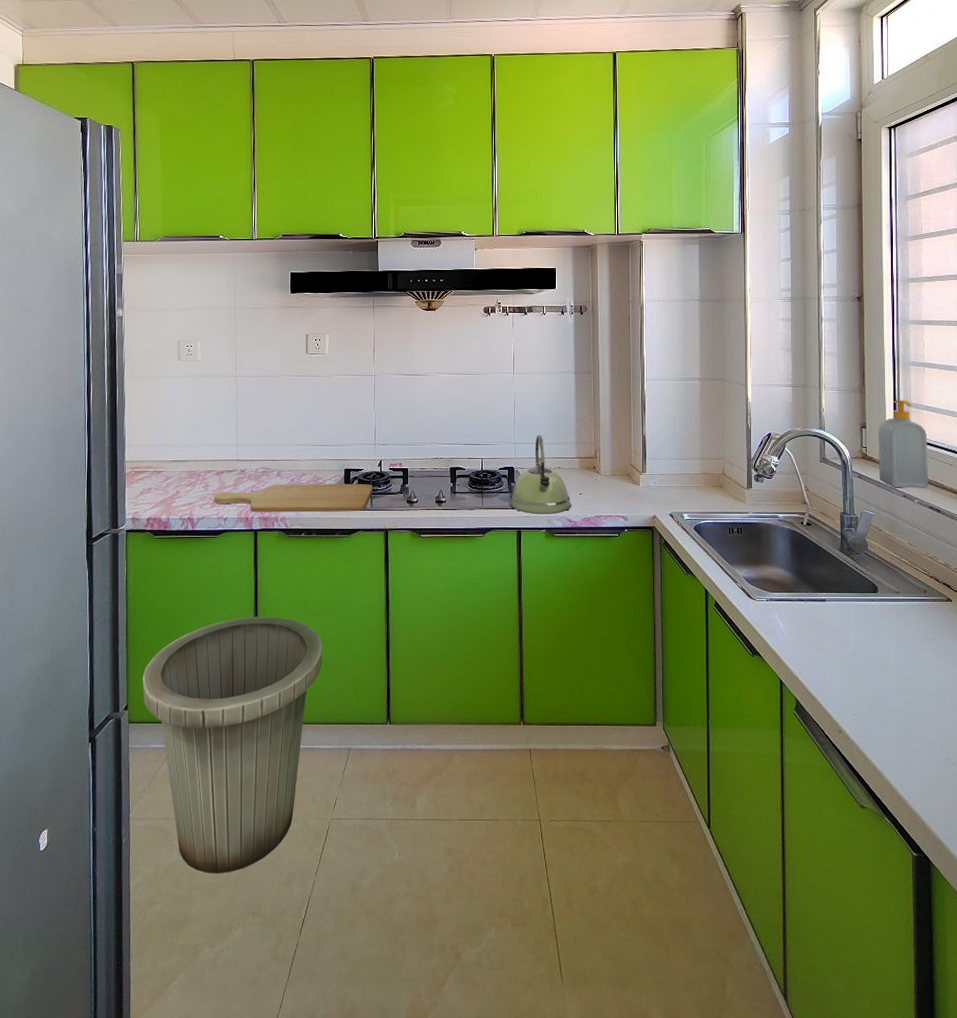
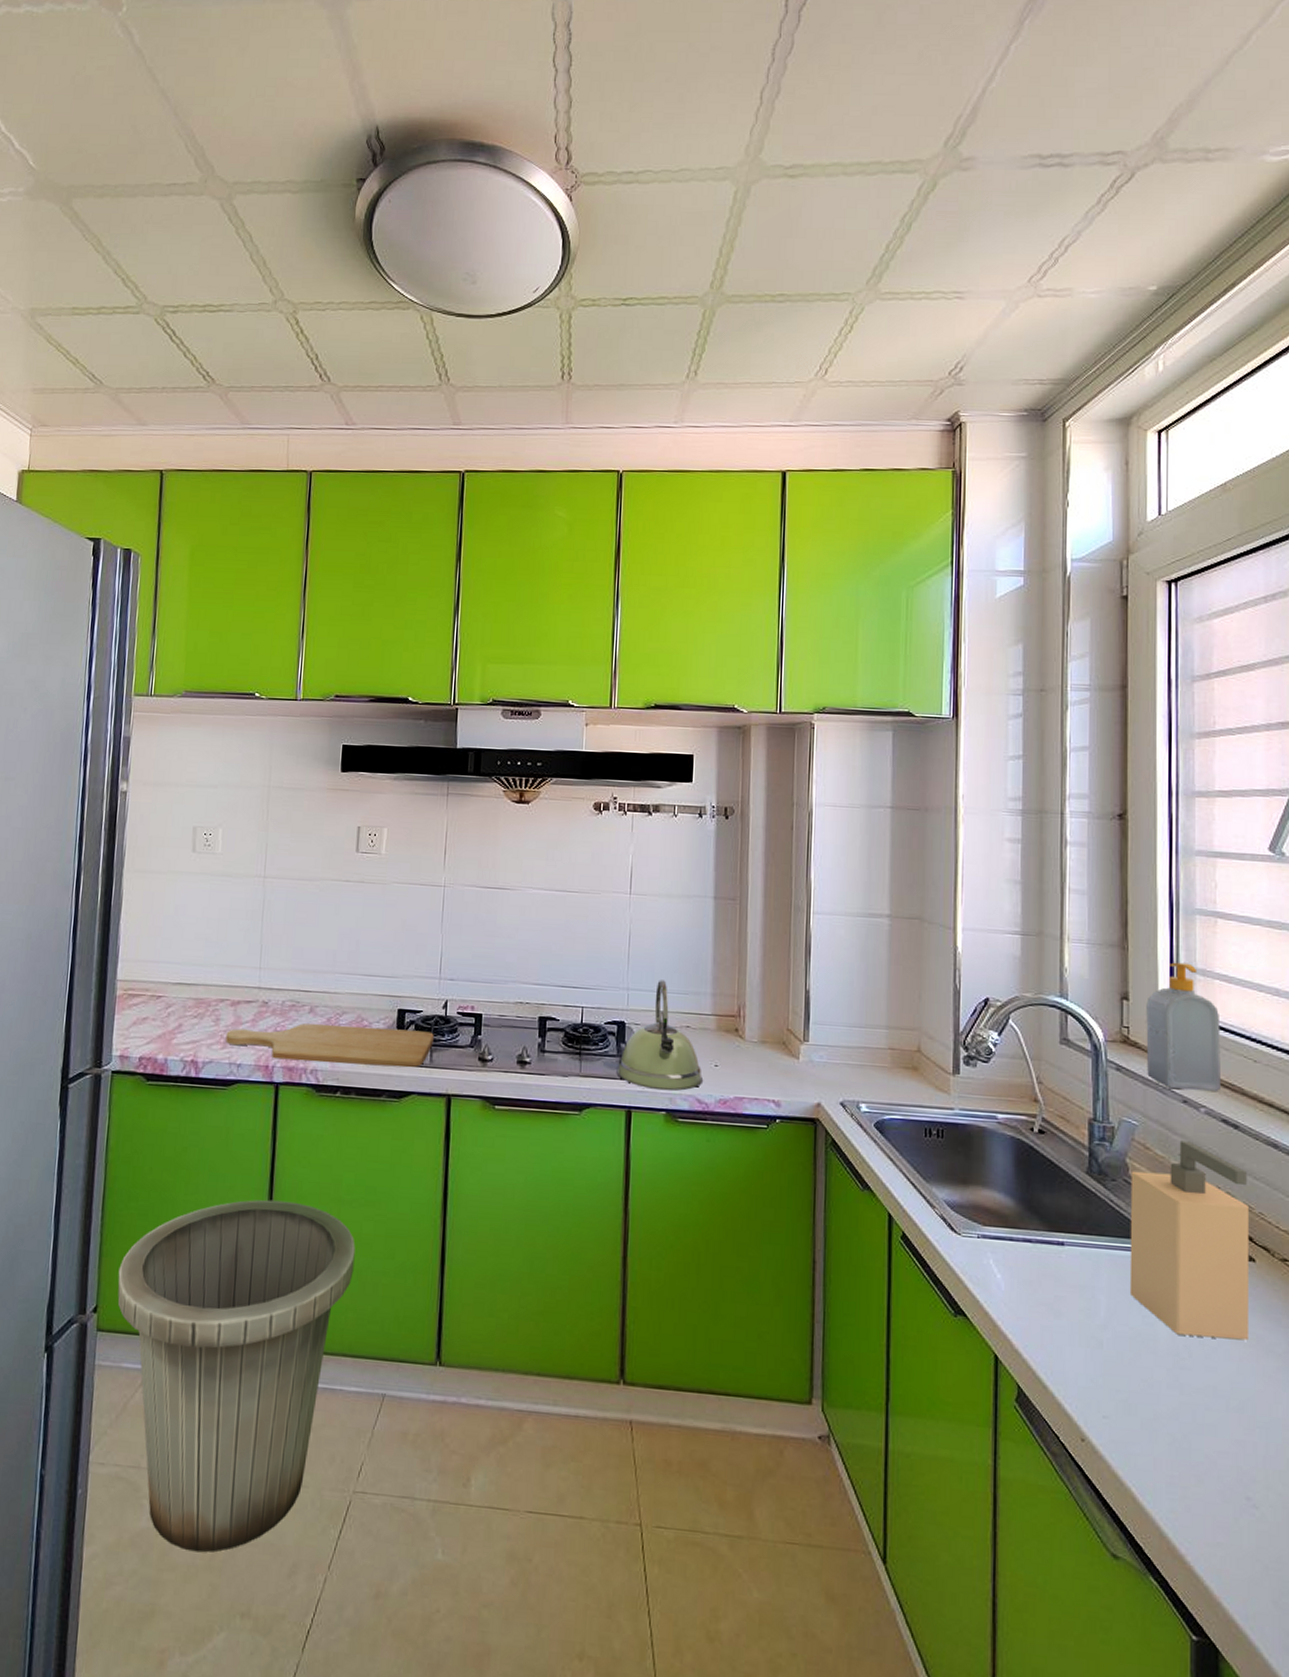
soap dispenser: none [869,523,949,655] -> present [1129,1140,1250,1341]

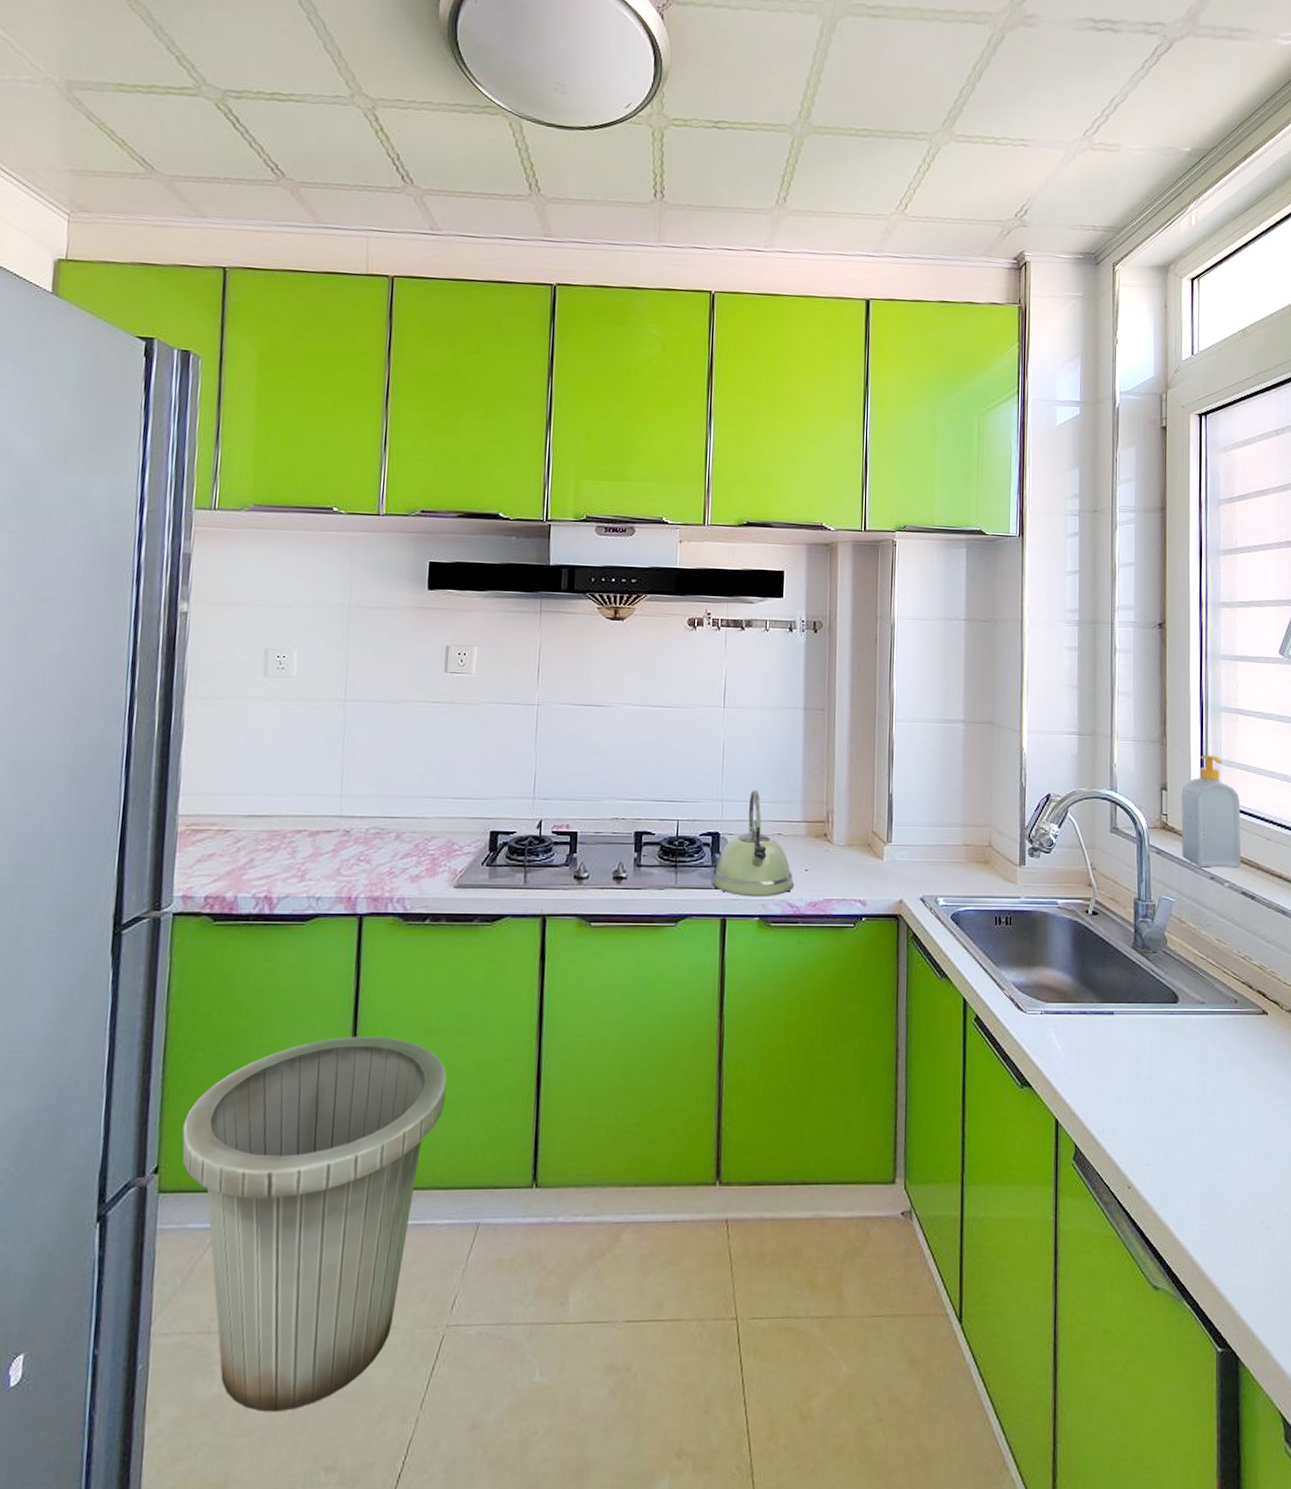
chopping board: present [226,1023,434,1068] -> none [303,850,528,891]
soap dispenser: present [1129,1140,1250,1341] -> none [1167,913,1264,1085]

